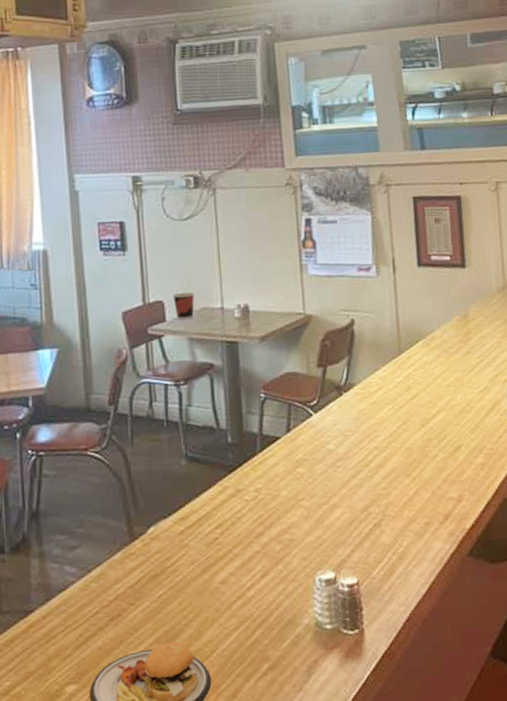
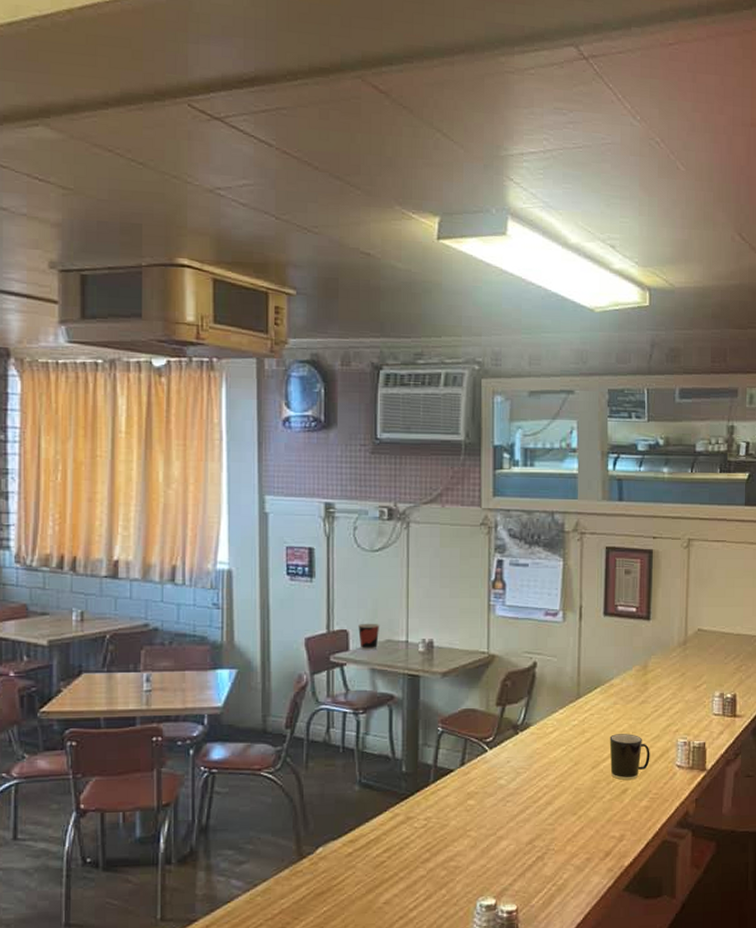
mug: none [436,387,481,437] -> present [609,734,650,780]

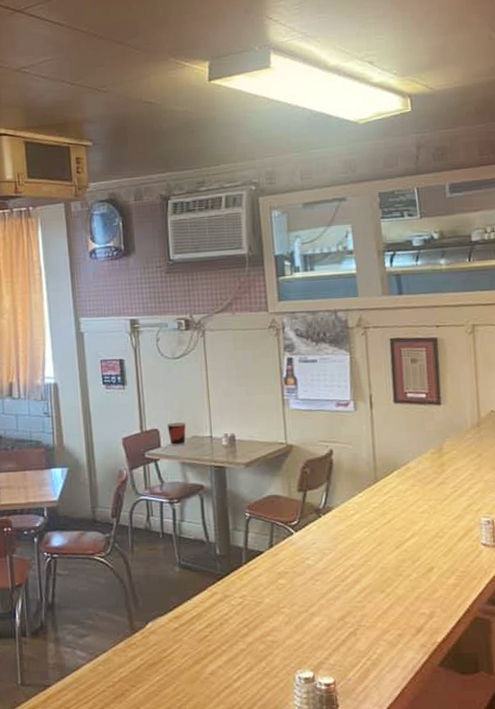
mug: present [609,734,650,780] -> none [410,514,454,559]

